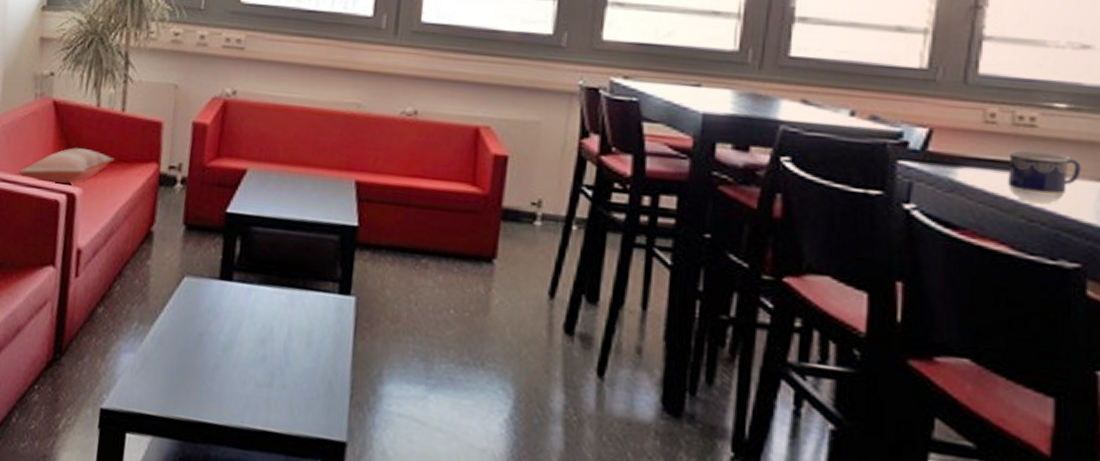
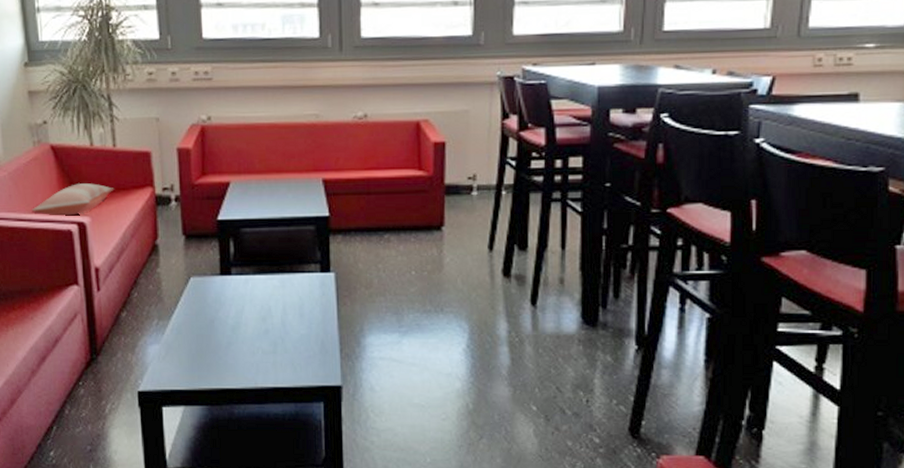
cup: present [1008,149,1081,205] -> none [832,83,885,125]

